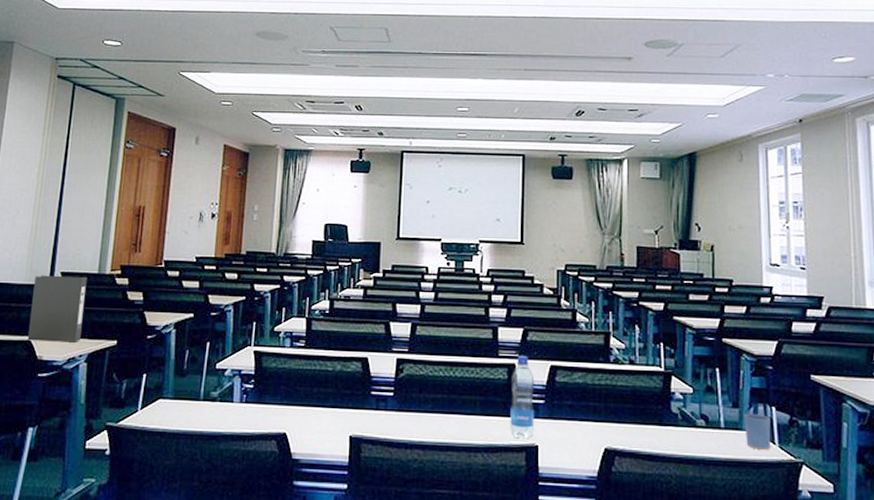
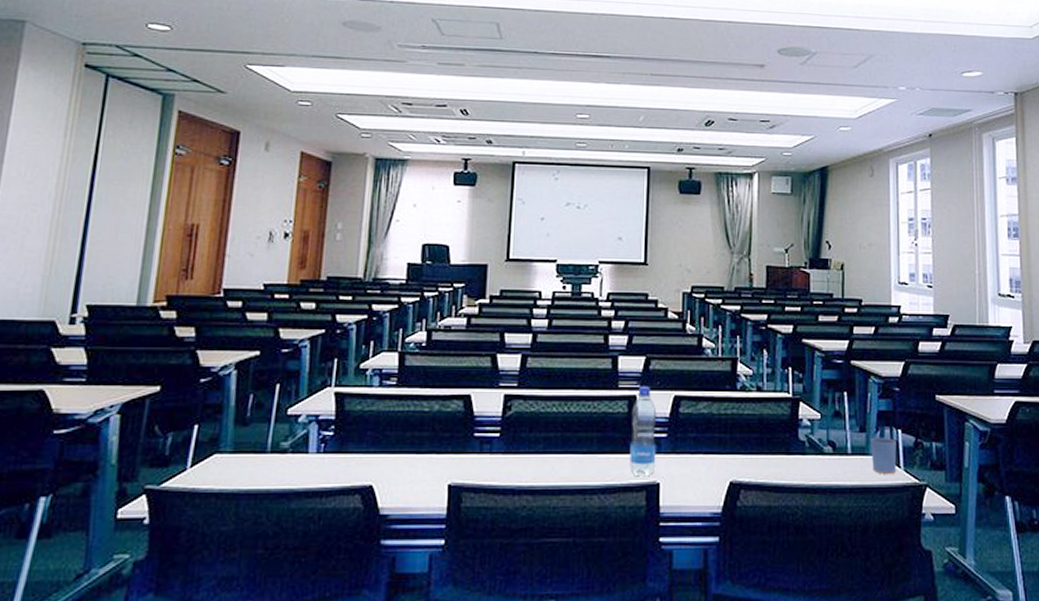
binder: present [27,275,88,343] -> none [39,309,122,390]

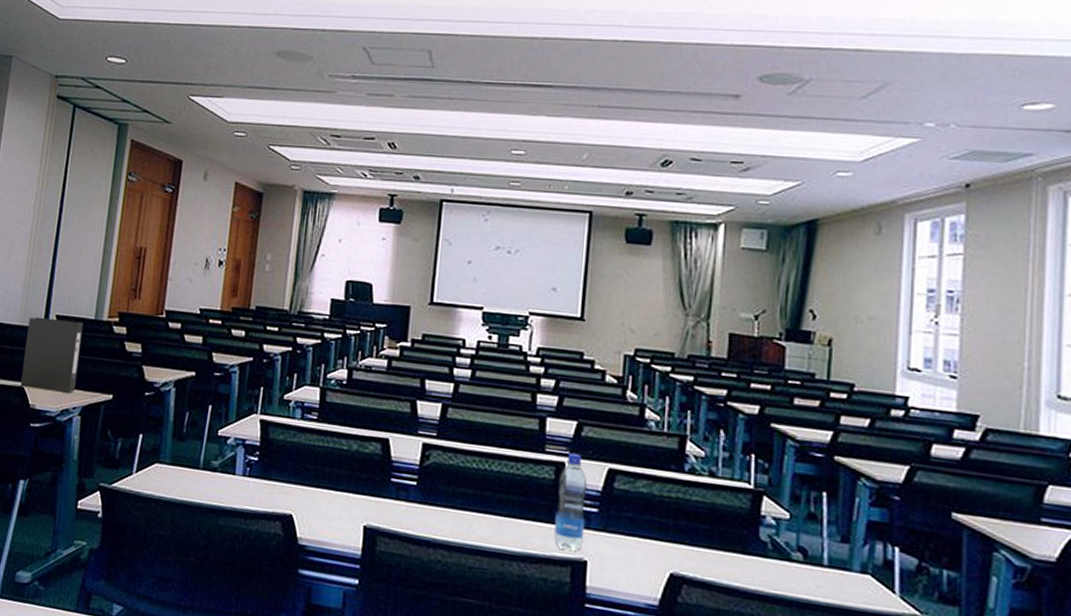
binder: none [39,309,122,390] -> present [20,316,84,393]
mug: present [870,437,897,474] -> none [855,551,891,599]

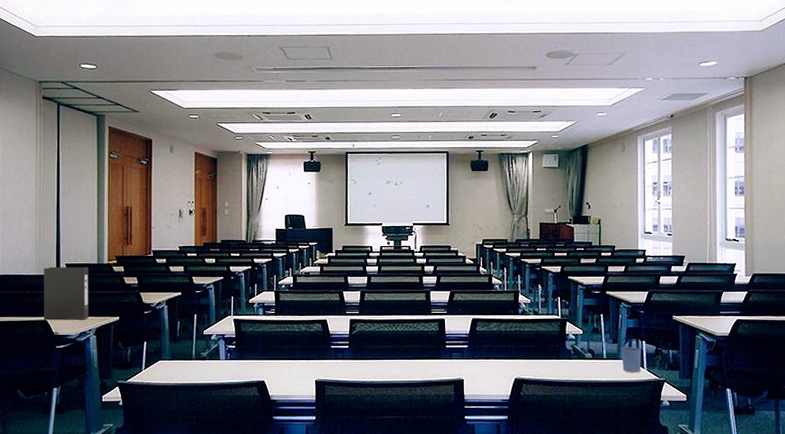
bottle: present [554,452,588,552] -> none [441,312,461,375]
mug: none [855,551,891,599] -> present [621,346,641,373]

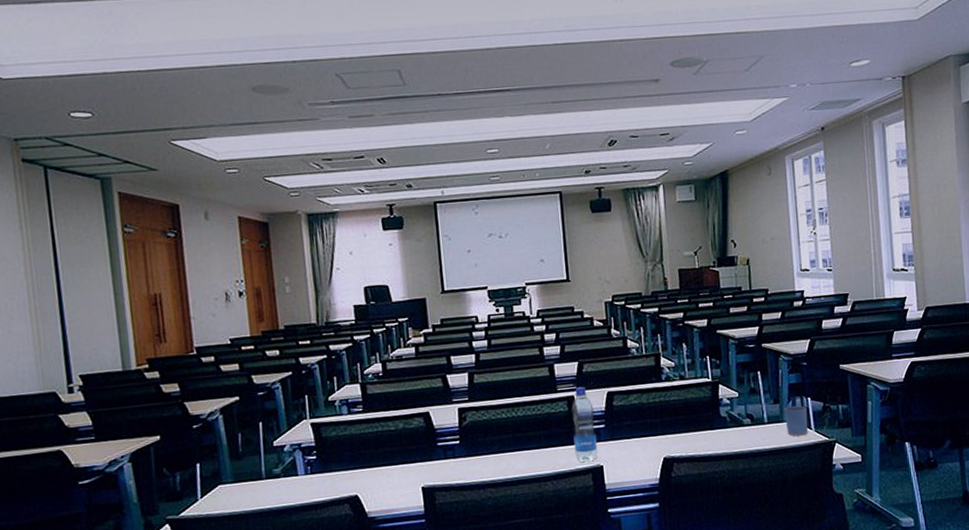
binder: present [43,266,89,320] -> none [50,377,118,451]
bottle: none [441,312,461,375] -> present [571,386,598,463]

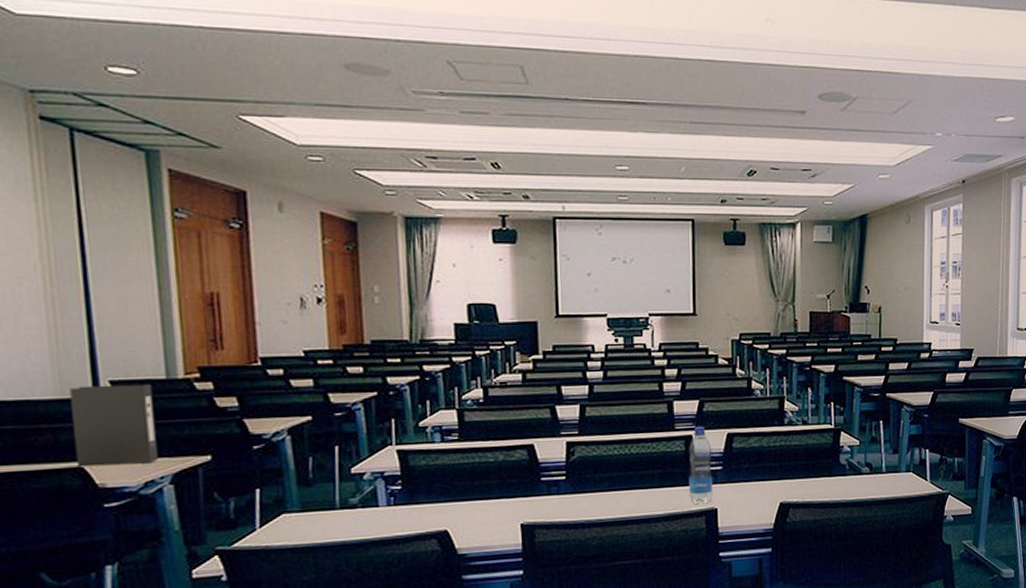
binder: none [50,377,118,451] -> present [70,384,158,467]
mug: present [784,405,808,437] -> none [902,456,924,487]

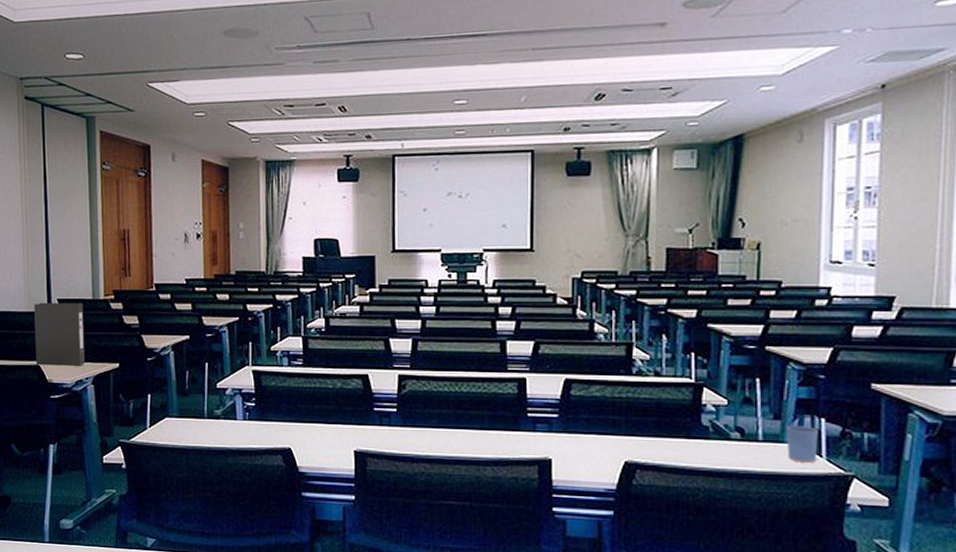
bottle: present [688,426,713,505] -> none [521,369,548,453]
mug: none [902,456,924,487] -> present [786,425,818,463]

